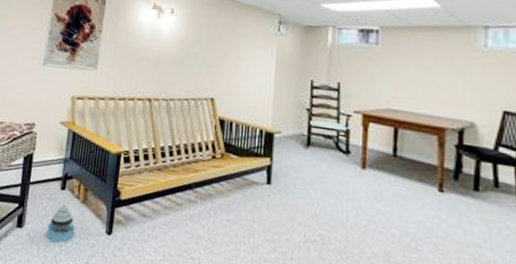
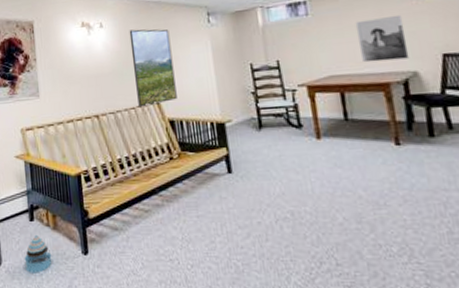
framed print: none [192,22,238,101] -> present [129,29,177,107]
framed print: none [422,60,471,108] -> present [355,14,410,63]

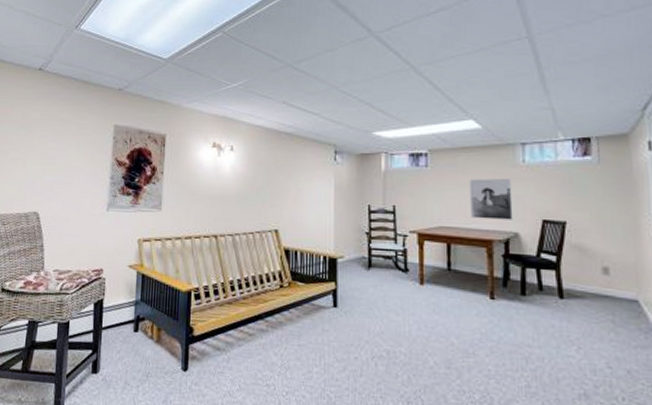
stacking toy: present [24,234,52,273] -> none [122,345,151,385]
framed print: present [129,29,177,107] -> none [257,157,297,233]

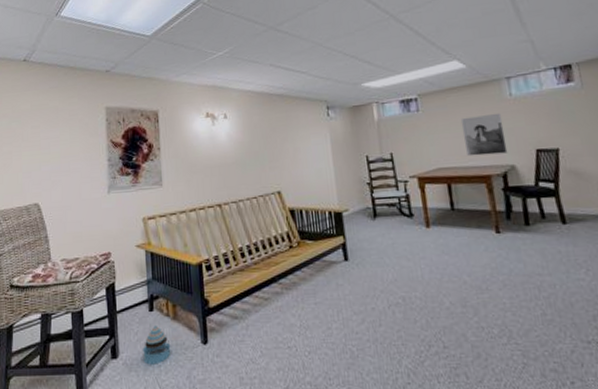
stacking toy: none [122,345,151,385] -> present [142,325,171,365]

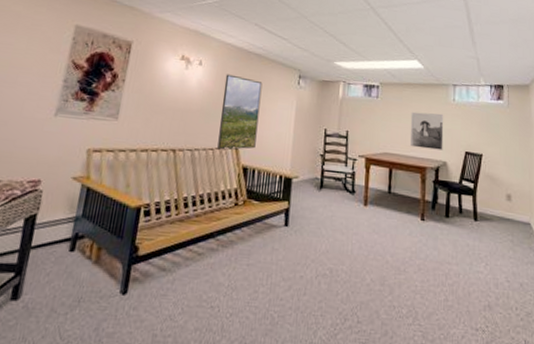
stacking toy: present [142,325,171,365] -> none [48,267,85,312]
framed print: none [252,120,298,197] -> present [217,74,263,150]

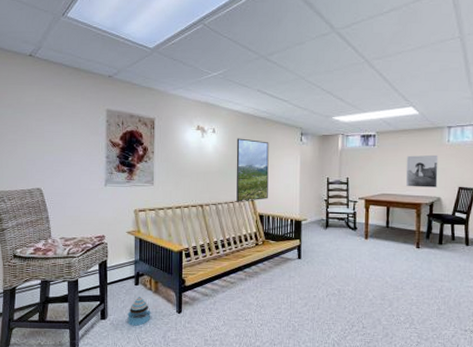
stacking toy: none [48,267,85,312] -> present [127,296,151,326]

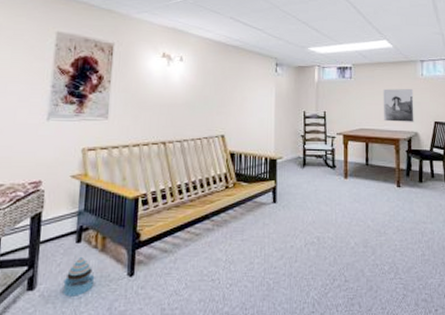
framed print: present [236,138,269,202] -> none [205,67,242,139]

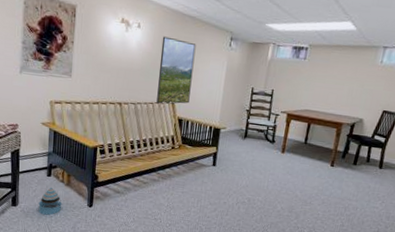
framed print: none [205,67,242,139] -> present [156,36,196,104]
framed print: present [383,88,414,122] -> none [331,72,369,109]

